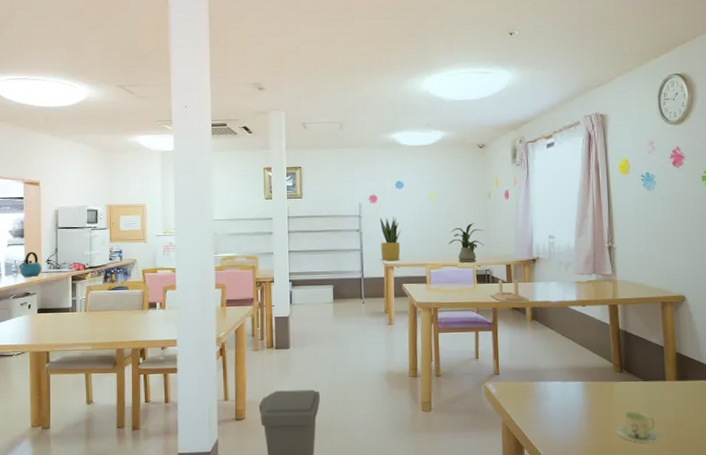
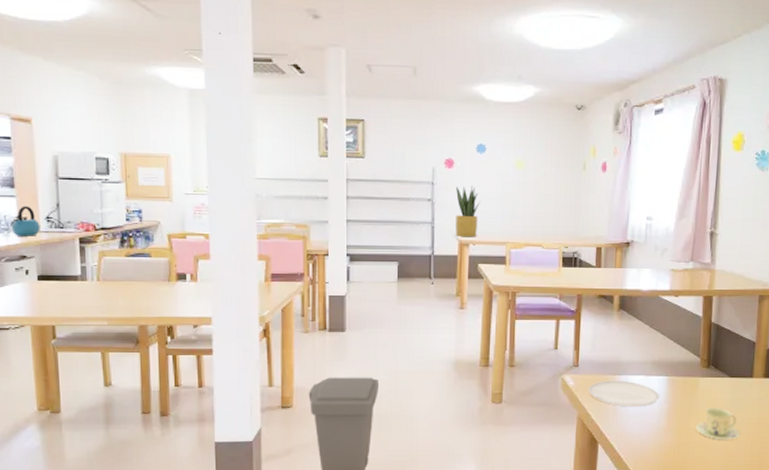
house plant: present [449,223,485,264] -> none [534,198,575,244]
napkin holder: present [490,278,530,302] -> none [576,263,619,289]
plate: none [509,386,578,412] -> present [588,380,659,407]

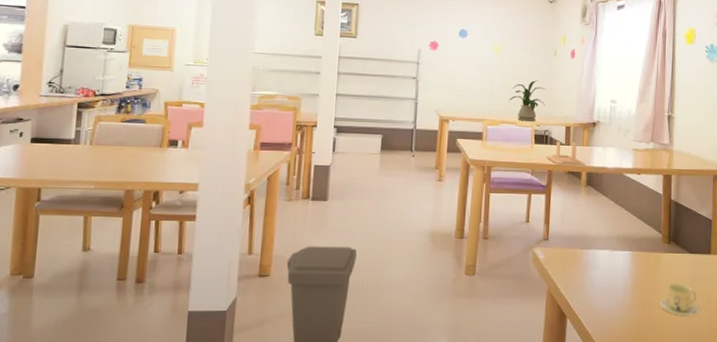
kettle: present [11,206,41,237] -> none [12,70,41,100]
planter: present [455,185,480,238] -> none [437,66,461,114]
house plant: none [534,198,575,244] -> present [509,80,546,123]
napkin holder: none [576,263,619,289] -> present [547,140,586,166]
plate: present [588,380,659,407] -> none [557,254,624,282]

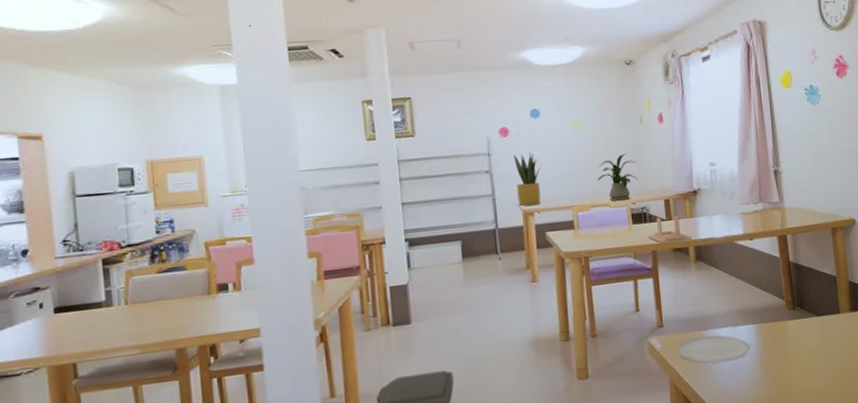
planter: none [437,66,461,114] -> present [514,152,541,207]
plate: none [557,254,624,282] -> present [676,335,750,364]
cup and saucer: present [658,283,701,316] -> none [791,350,837,384]

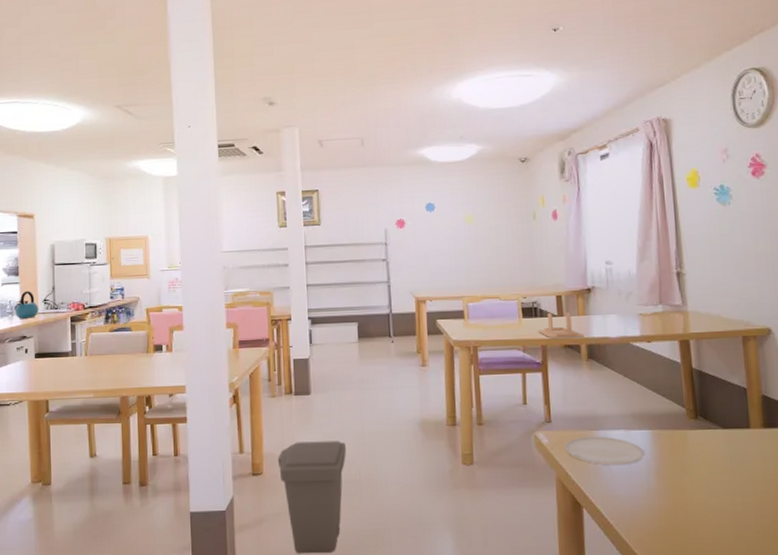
kettle: none [20,230,56,267] -> present [14,291,39,319]
planter: present [514,152,541,207] -> none [409,243,434,295]
house plant: present [597,154,639,202] -> none [488,248,530,295]

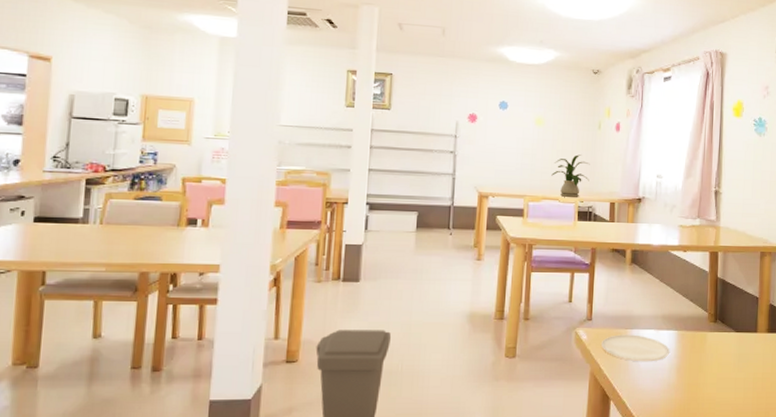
kettle: present [14,291,39,319] -> none [12,144,45,176]
house plant: none [488,248,530,295] -> present [551,154,590,199]
napkin holder: present [538,311,585,339] -> none [590,217,631,243]

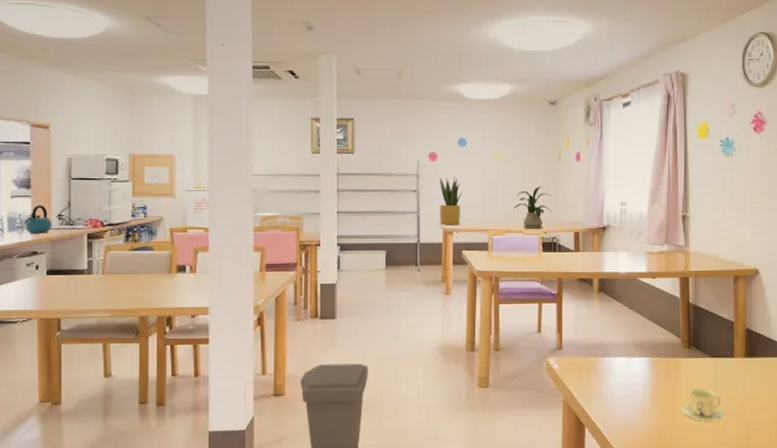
kettle: none [12,144,45,176] -> present [25,205,52,234]
planter: none [476,140,501,190] -> present [440,177,462,226]
plate: present [600,334,670,362] -> none [572,362,643,389]
cup and saucer: none [704,363,747,396] -> present [680,389,726,422]

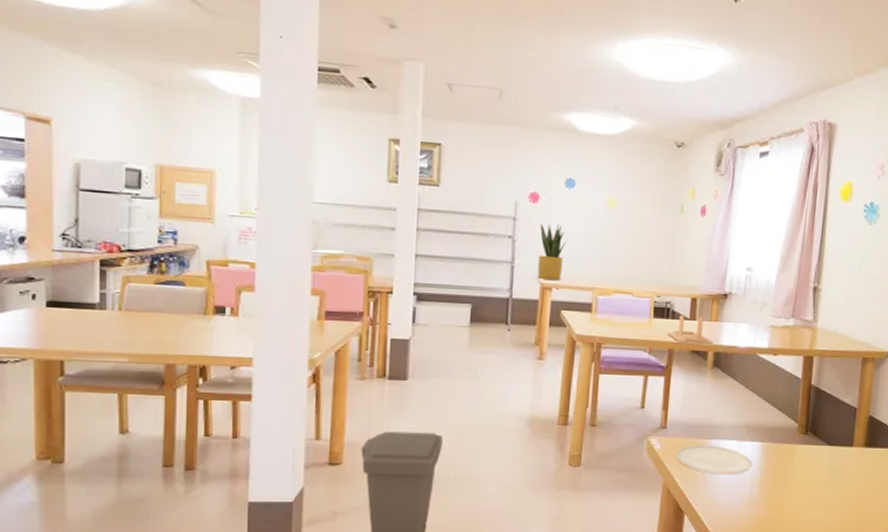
kettle: present [25,205,52,234] -> none [17,219,54,256]
house plant: present [514,186,552,230] -> none [624,242,670,293]
napkin holder: none [556,247,597,272] -> present [667,314,714,344]
plate: none [572,362,643,389] -> present [675,444,753,475]
cup and saucer: present [680,389,726,422] -> none [789,478,837,514]

